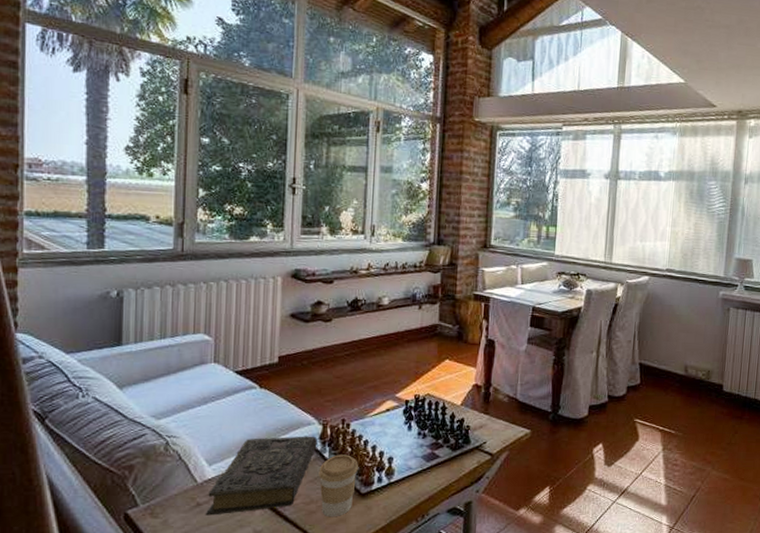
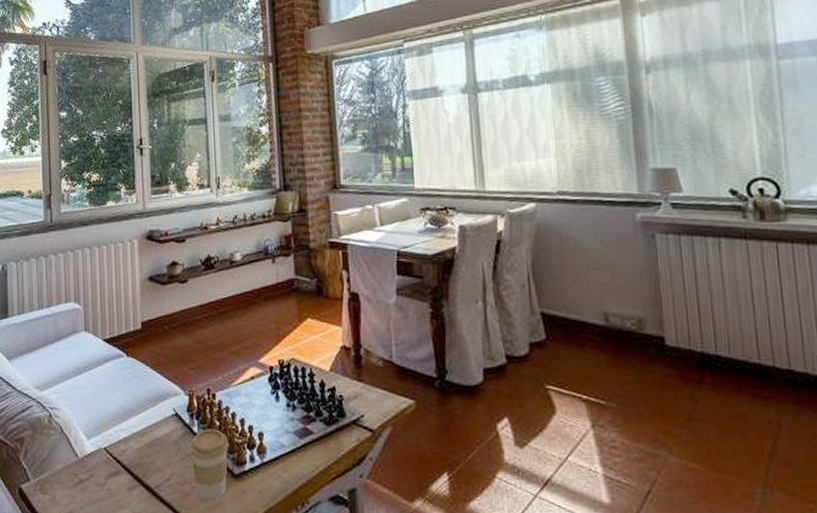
book: present [205,436,318,516] -> none [87,407,186,494]

